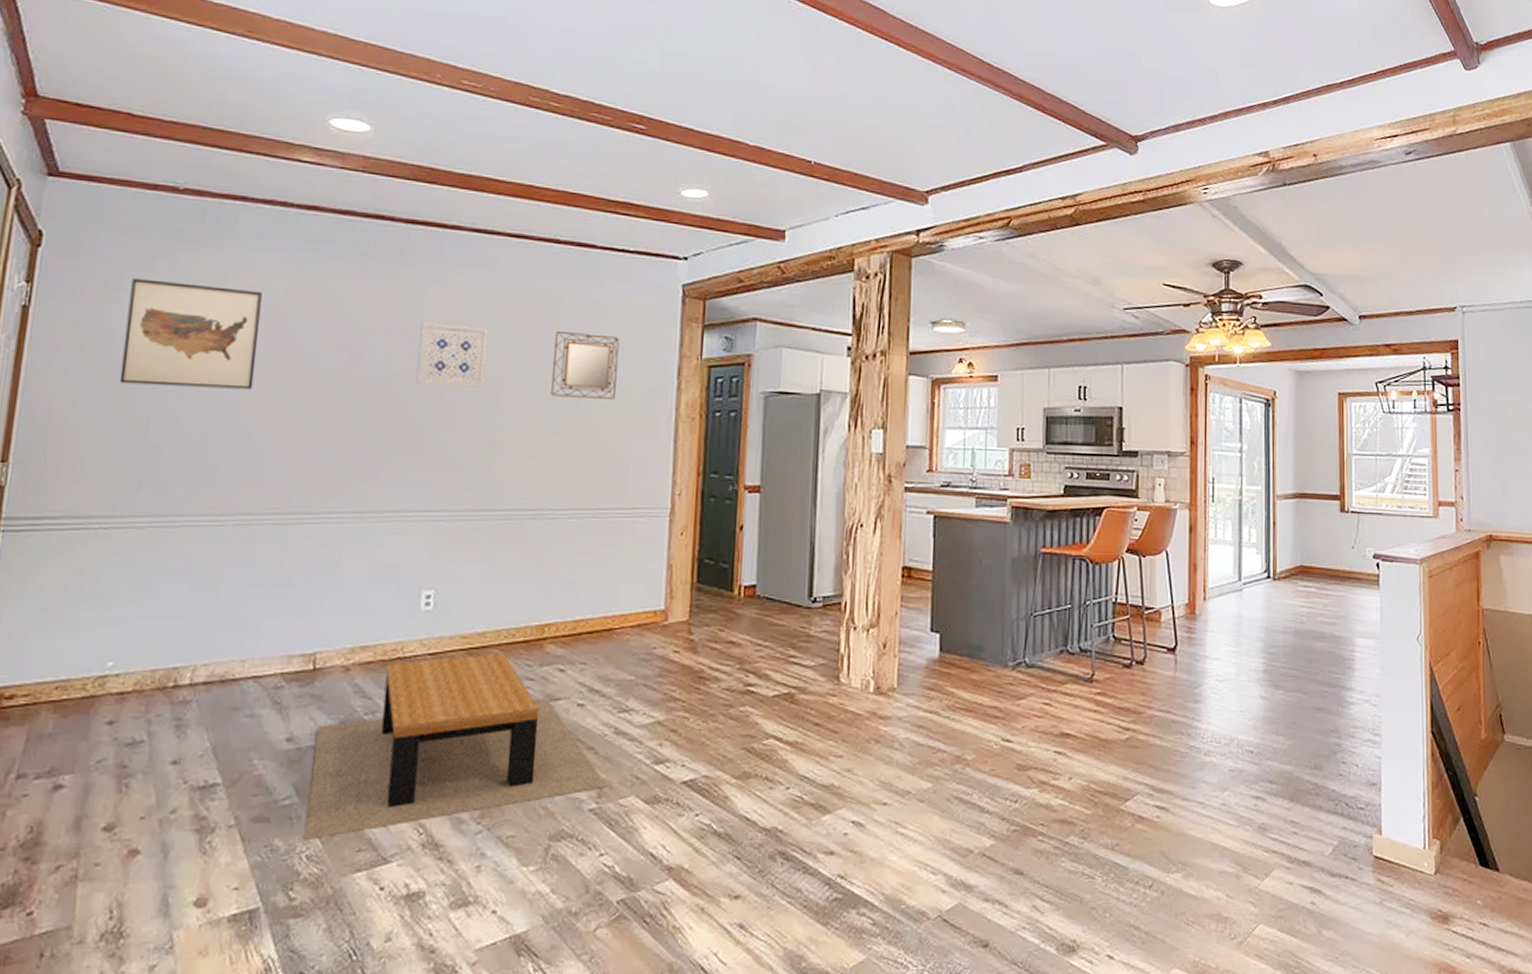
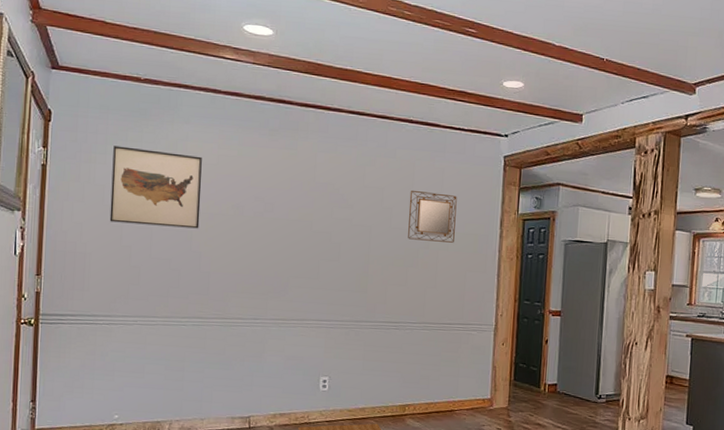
wall art: present [415,322,488,388] -> none [311,182,362,232]

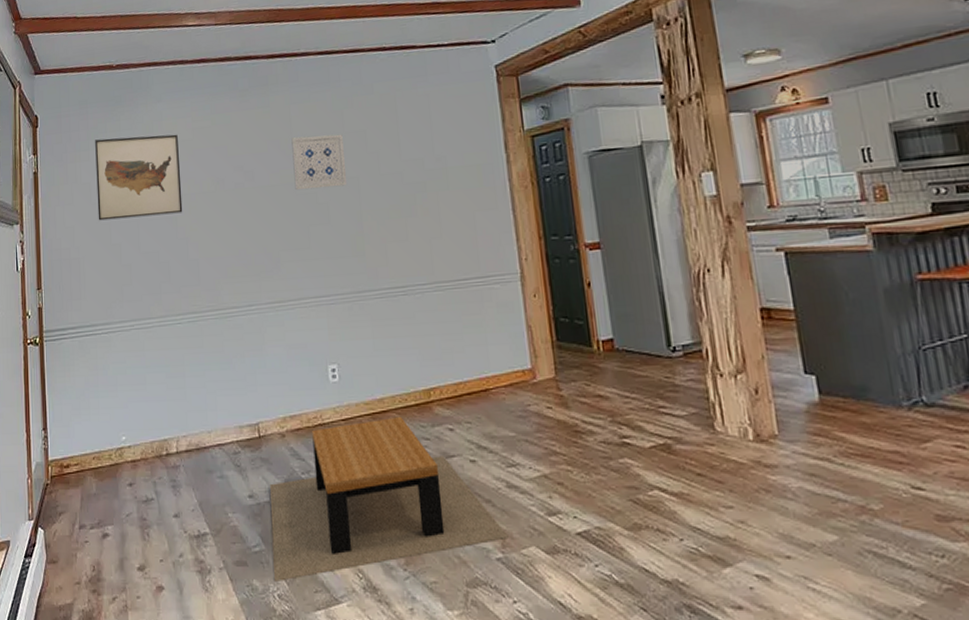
wall art: none [311,182,362,232] -> present [291,134,348,191]
home mirror: present [408,190,457,243] -> none [395,123,454,185]

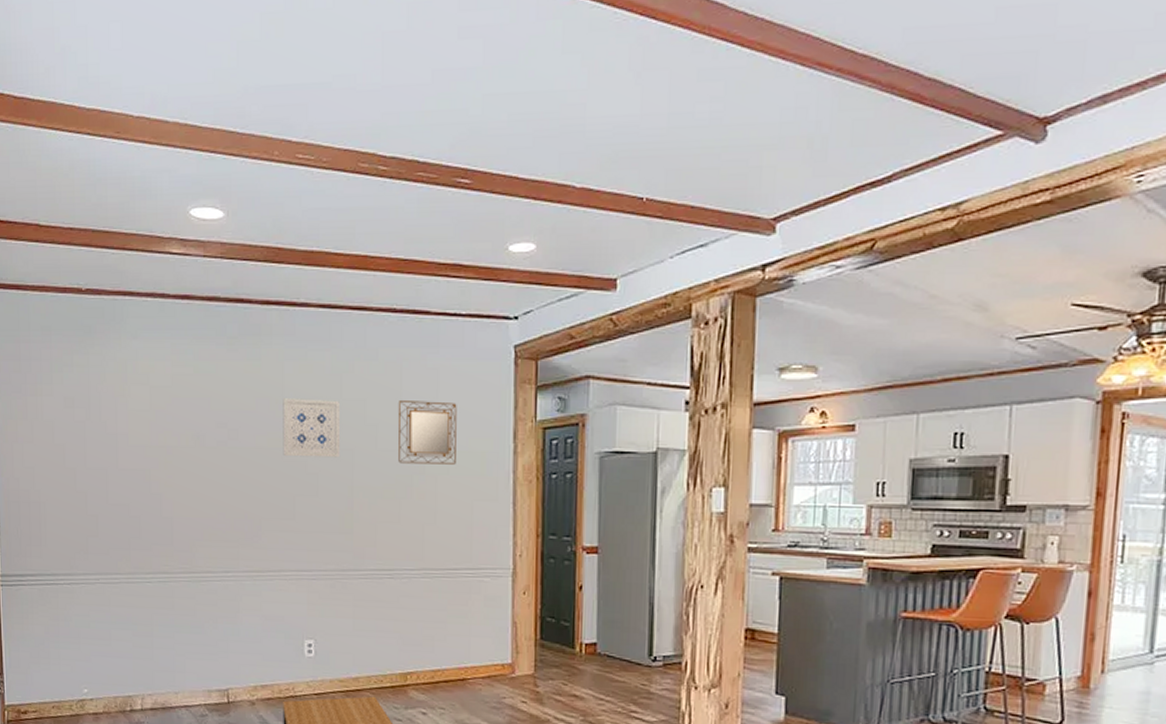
wall art: present [95,134,183,221] -> none [59,373,157,466]
home mirror: none [395,123,454,185] -> present [397,399,457,465]

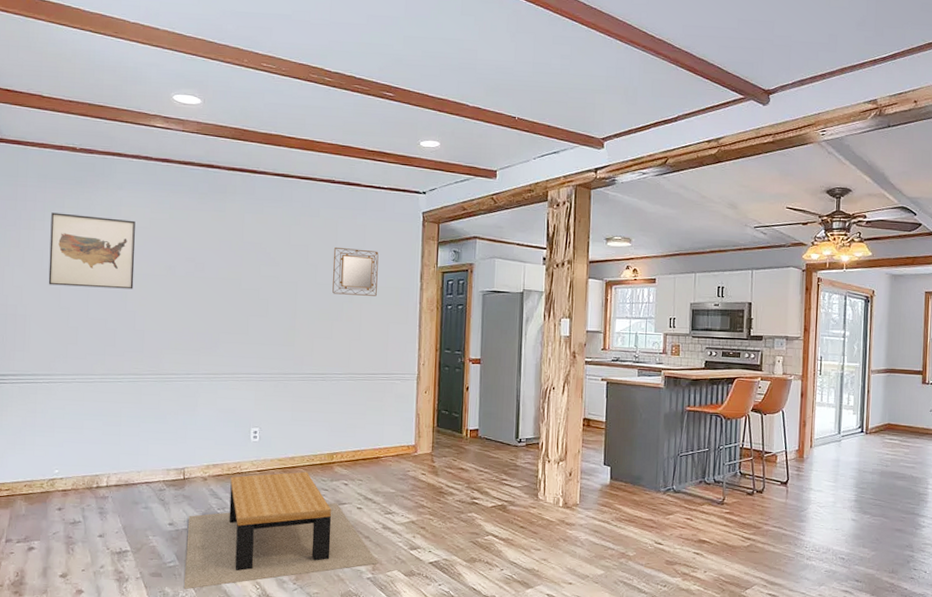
wall art: none [59,373,157,466] -> present [48,212,135,289]
wall art: present [283,398,341,458] -> none [240,241,288,288]

